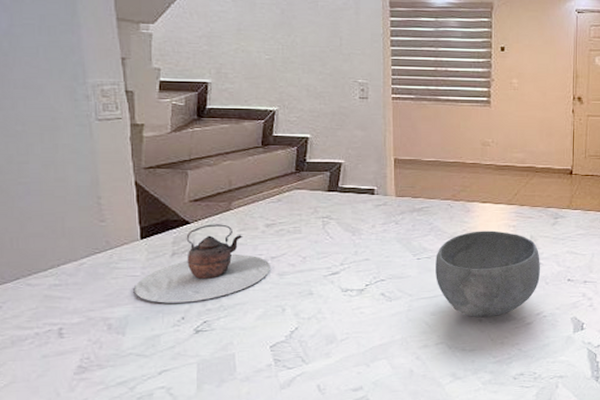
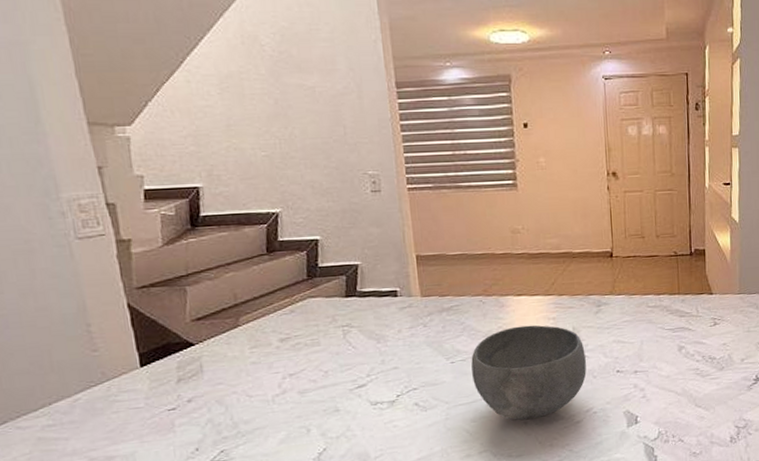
teapot: present [134,224,270,303] -> none [139,342,290,435]

